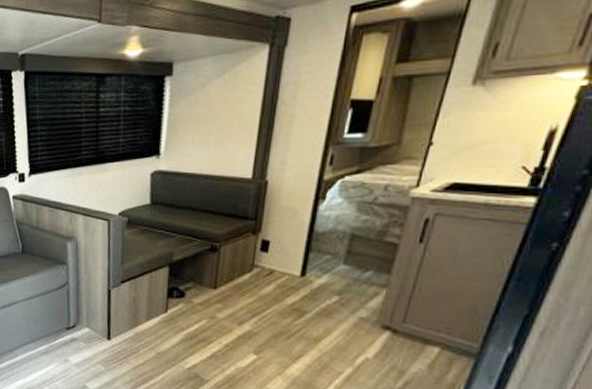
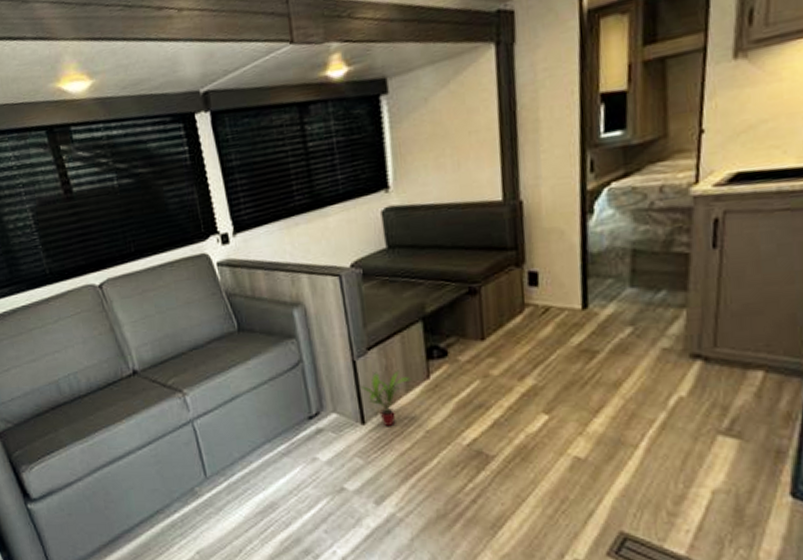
potted plant: none [111,301,152,345] -> present [360,370,411,427]

